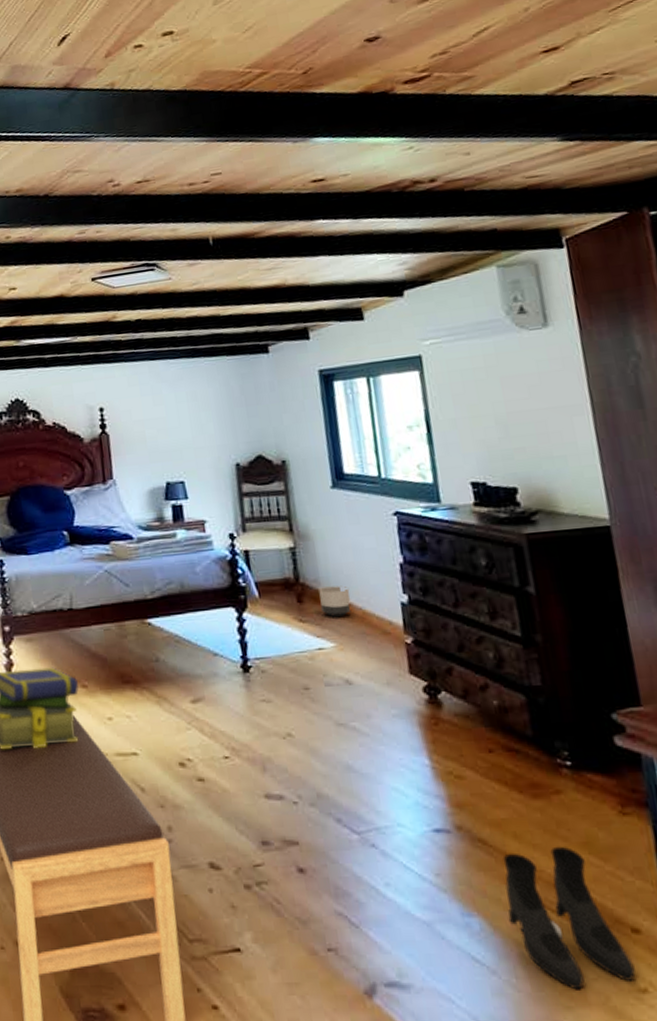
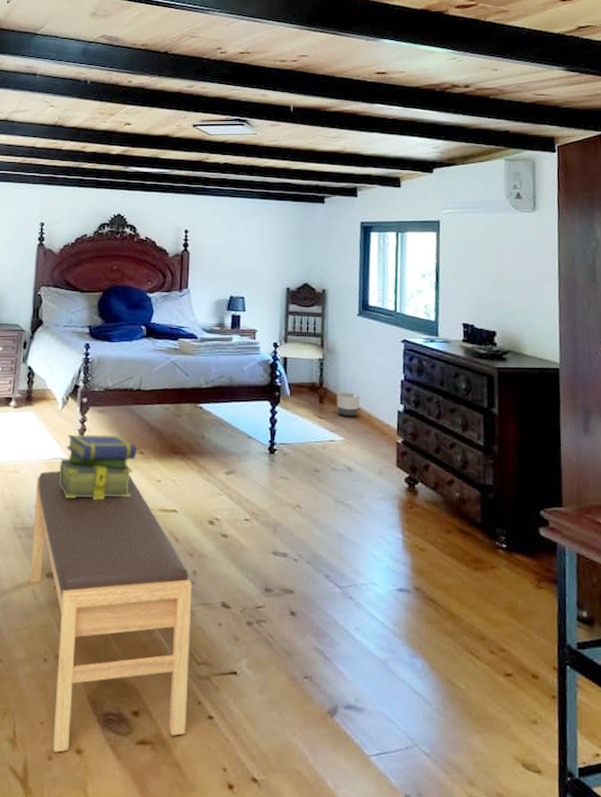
boots: present [503,846,636,990] -> none [444,608,530,719]

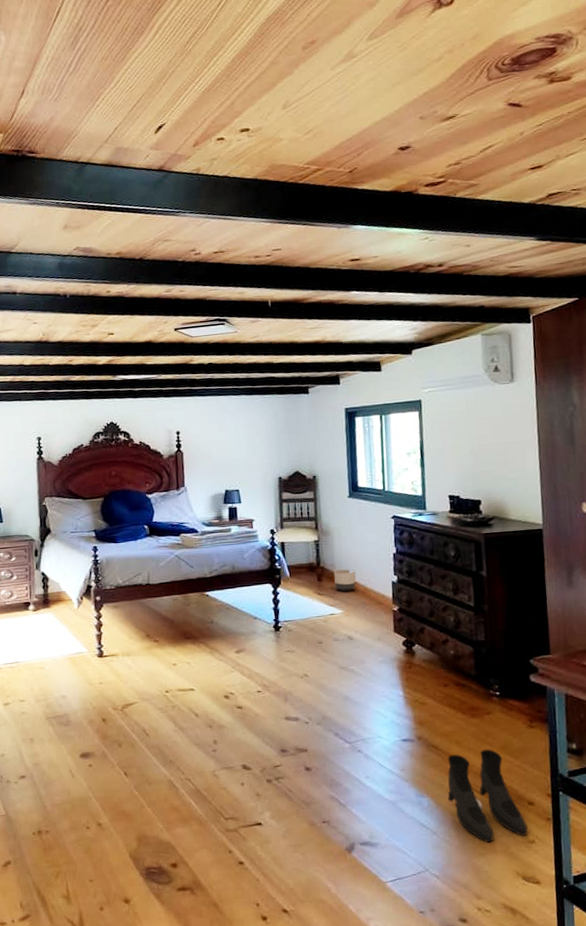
bench: present [30,471,192,753] -> none [62,661,221,904]
stack of books: present [58,434,138,499] -> none [81,627,153,687]
boots: none [444,608,530,719] -> present [447,749,528,843]

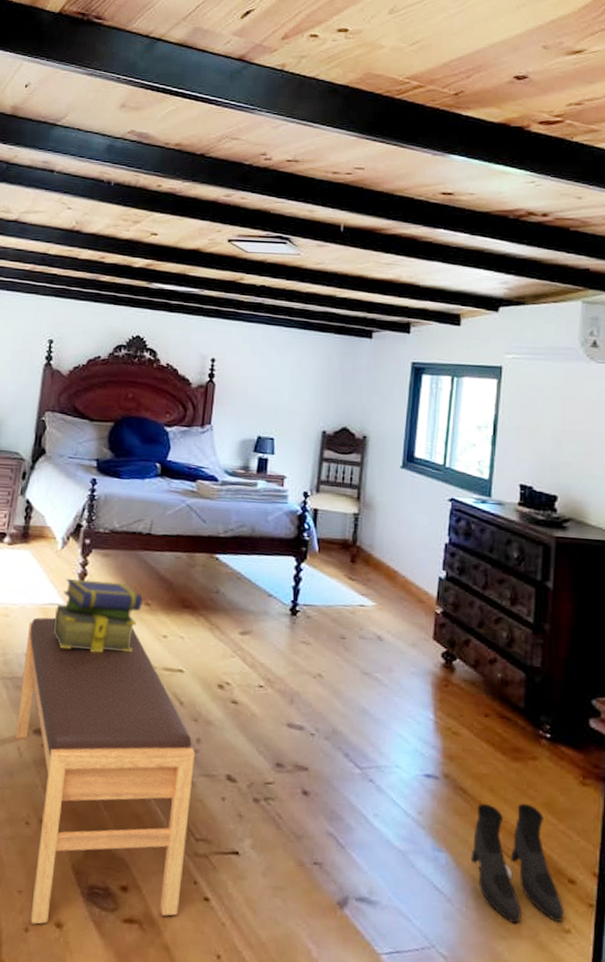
bench: none [62,661,221,904] -> present [16,617,195,925]
stack of books: none [81,627,153,687] -> present [53,579,143,653]
planter: present [334,569,356,591] -> none [370,552,398,581]

